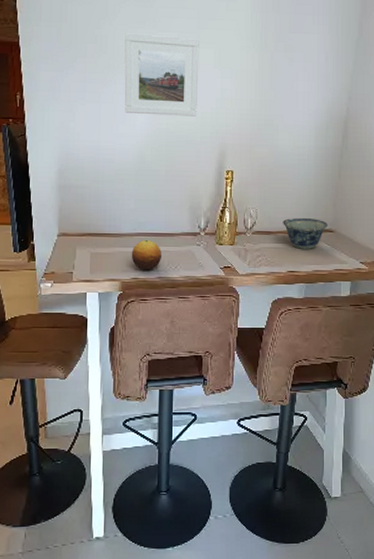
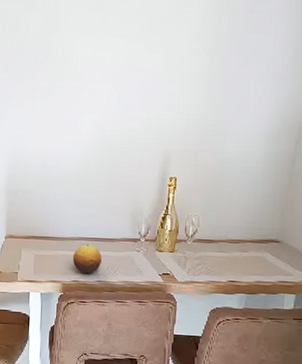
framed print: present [124,33,199,116] -> none [71,40,148,123]
bowl: present [283,218,329,249] -> none [225,227,275,259]

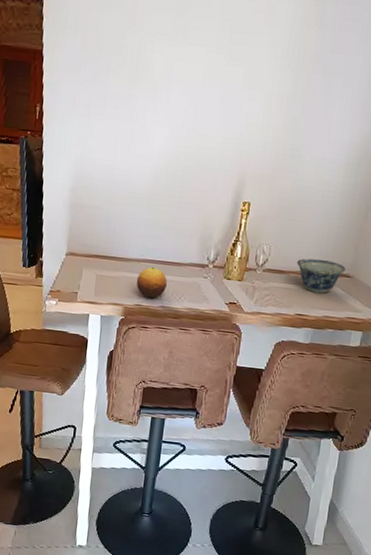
bowl: none [225,227,275,259] -> present [297,258,347,294]

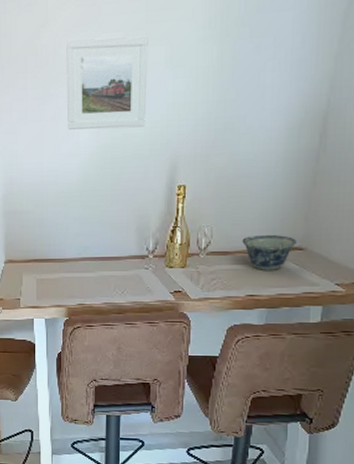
fruit: present [136,267,167,299] -> none [76,265,107,296]
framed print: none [143,45,230,141] -> present [65,36,148,130]

